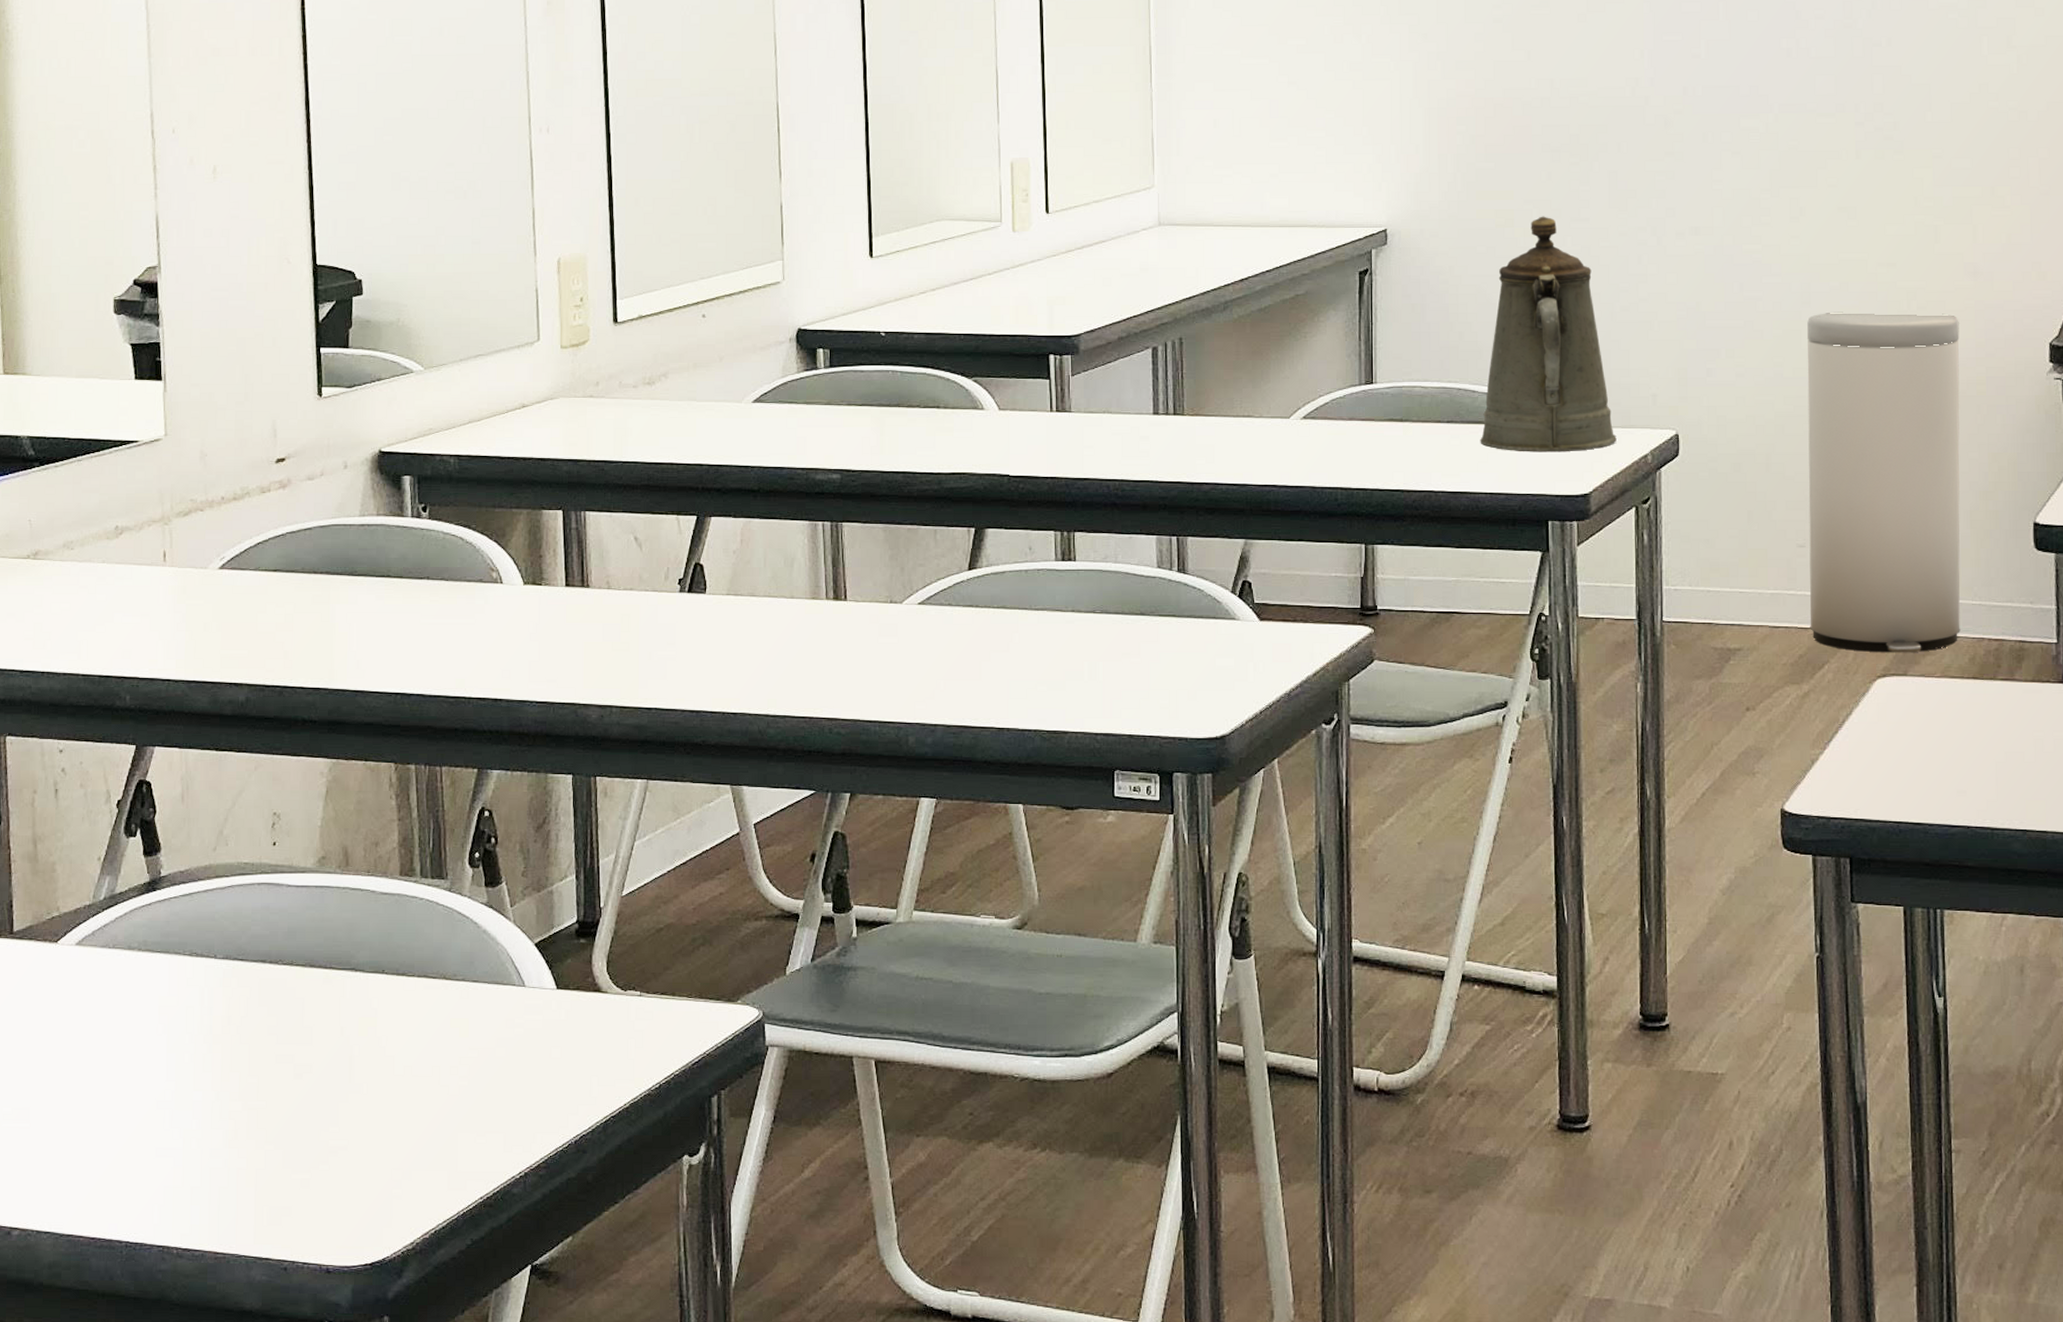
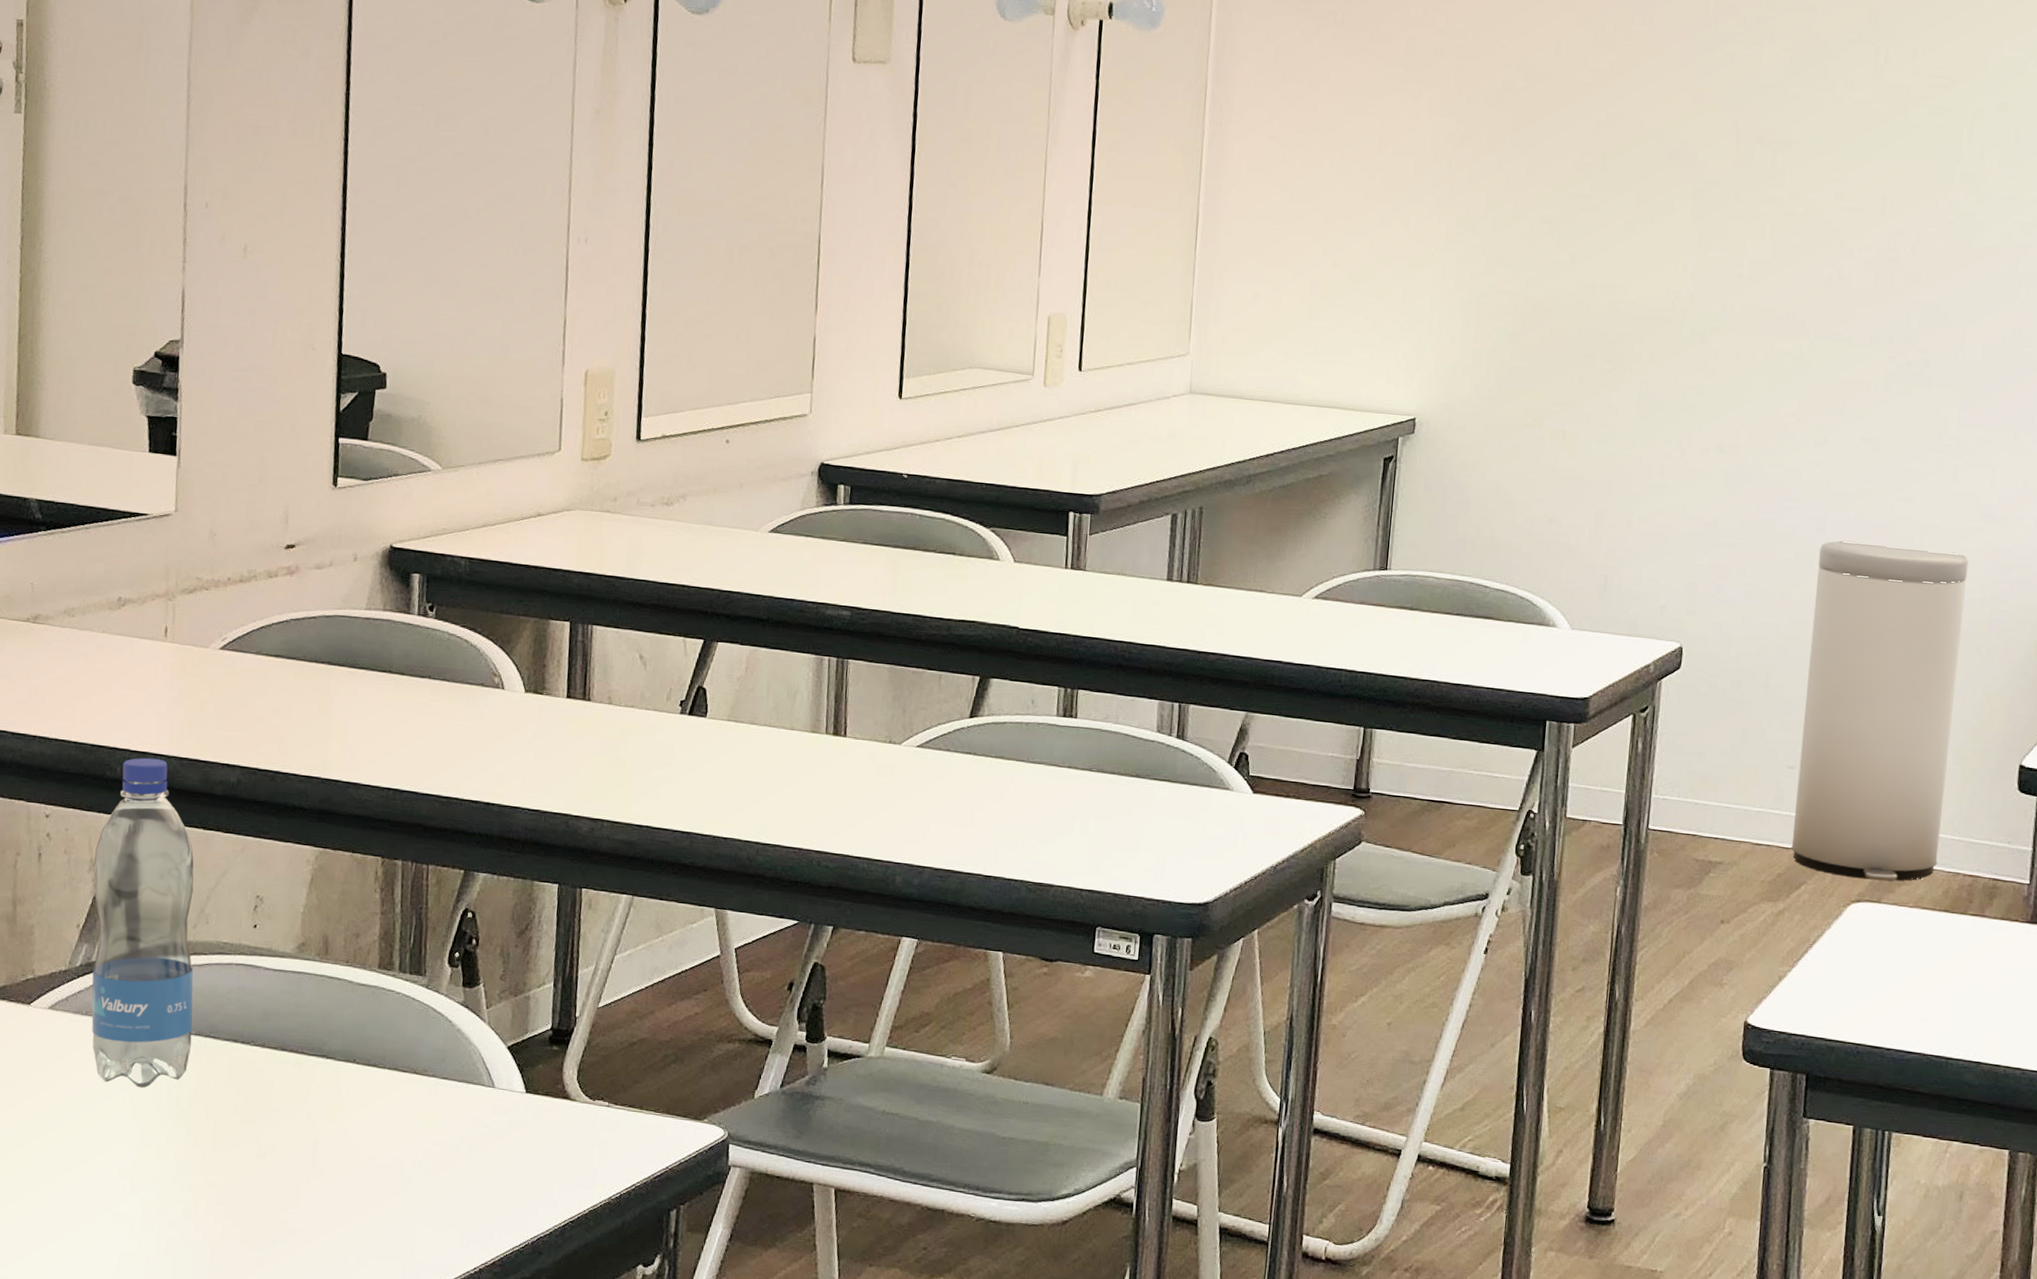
bottle: none [110,684,220,1017] -> present [91,757,194,1088]
coffee pot: present [1480,216,1617,452] -> none [1487,419,1622,655]

